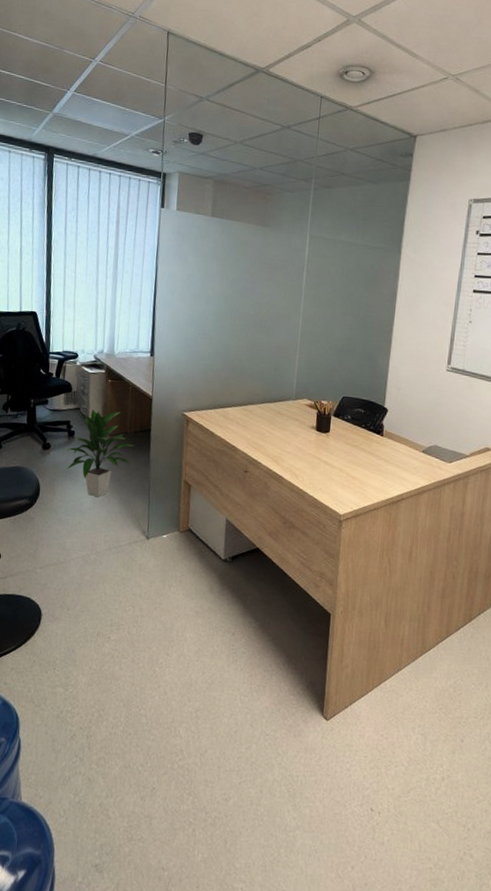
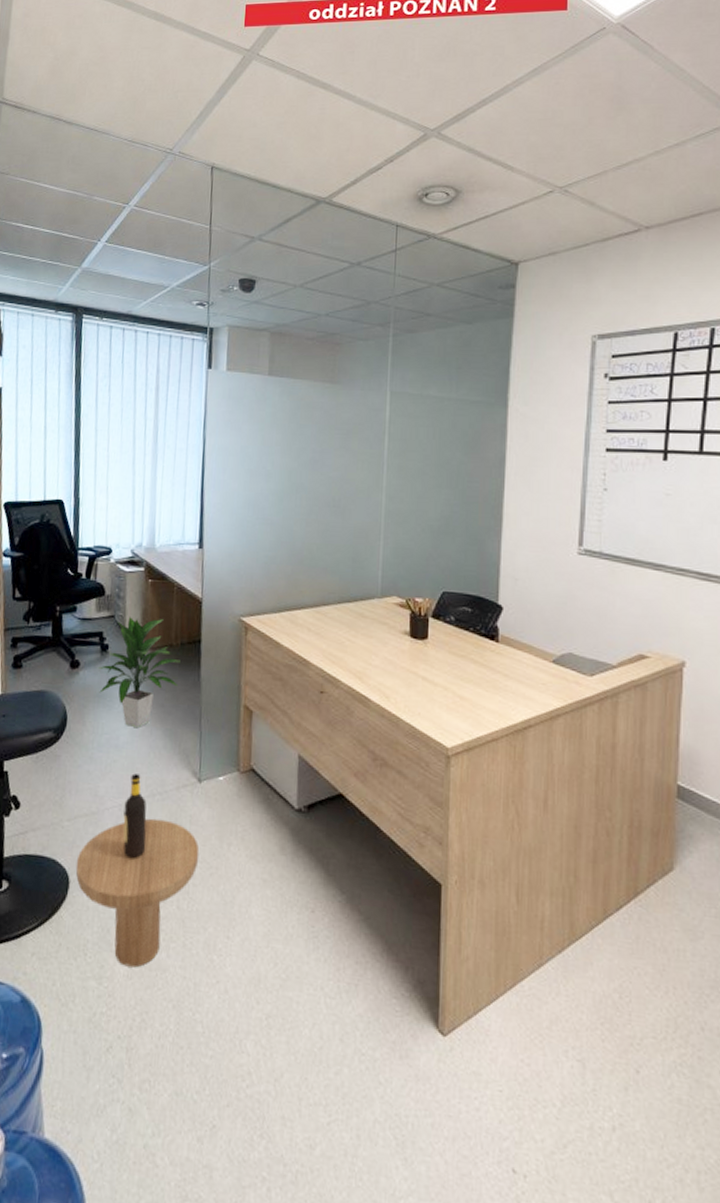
side table: none [47,532,147,678] -> present [75,773,200,968]

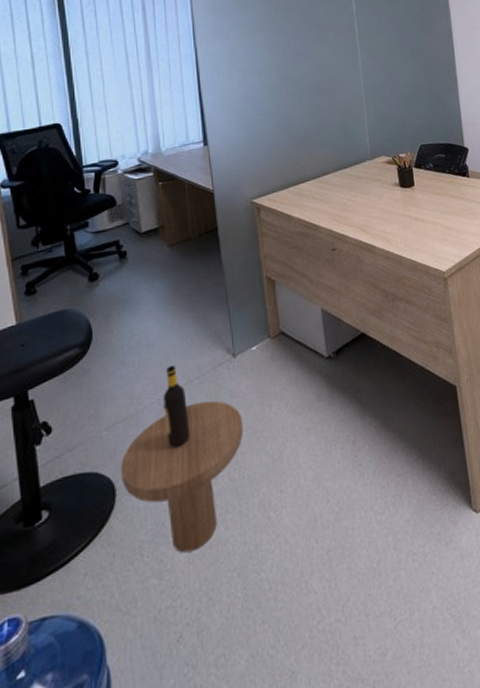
indoor plant: present [98,617,181,729] -> none [119,216,202,323]

